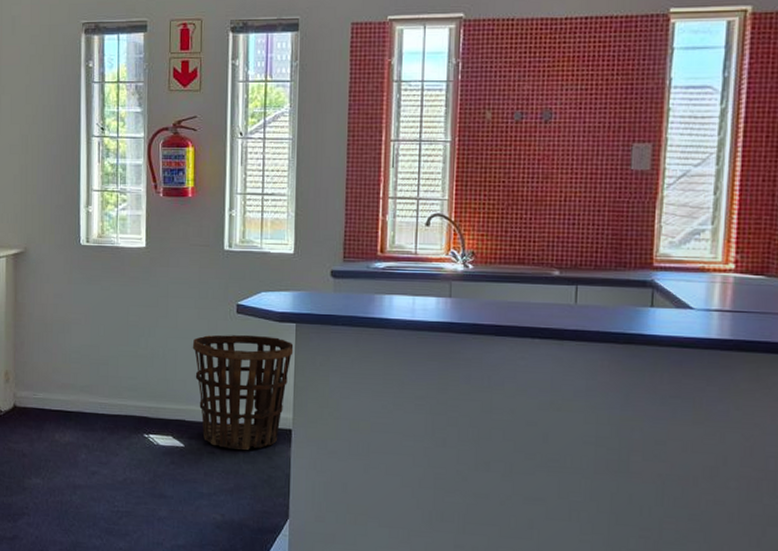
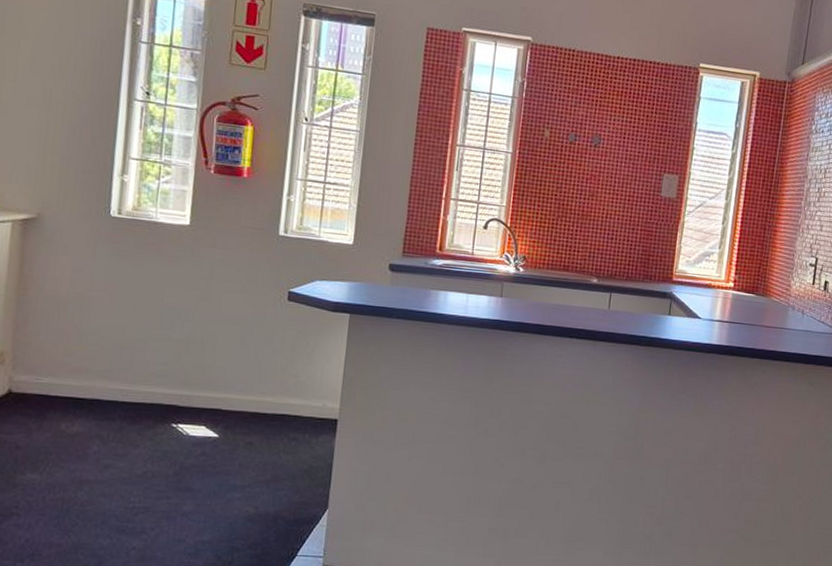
basket: present [192,334,294,450] -> none [235,321,346,440]

